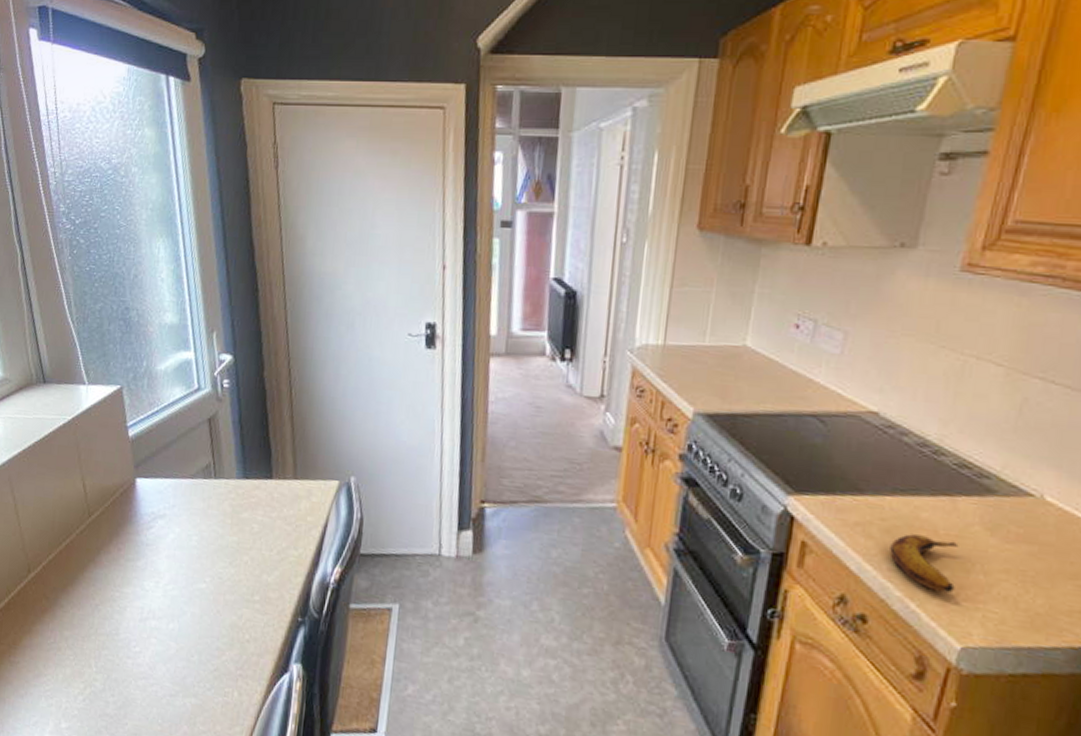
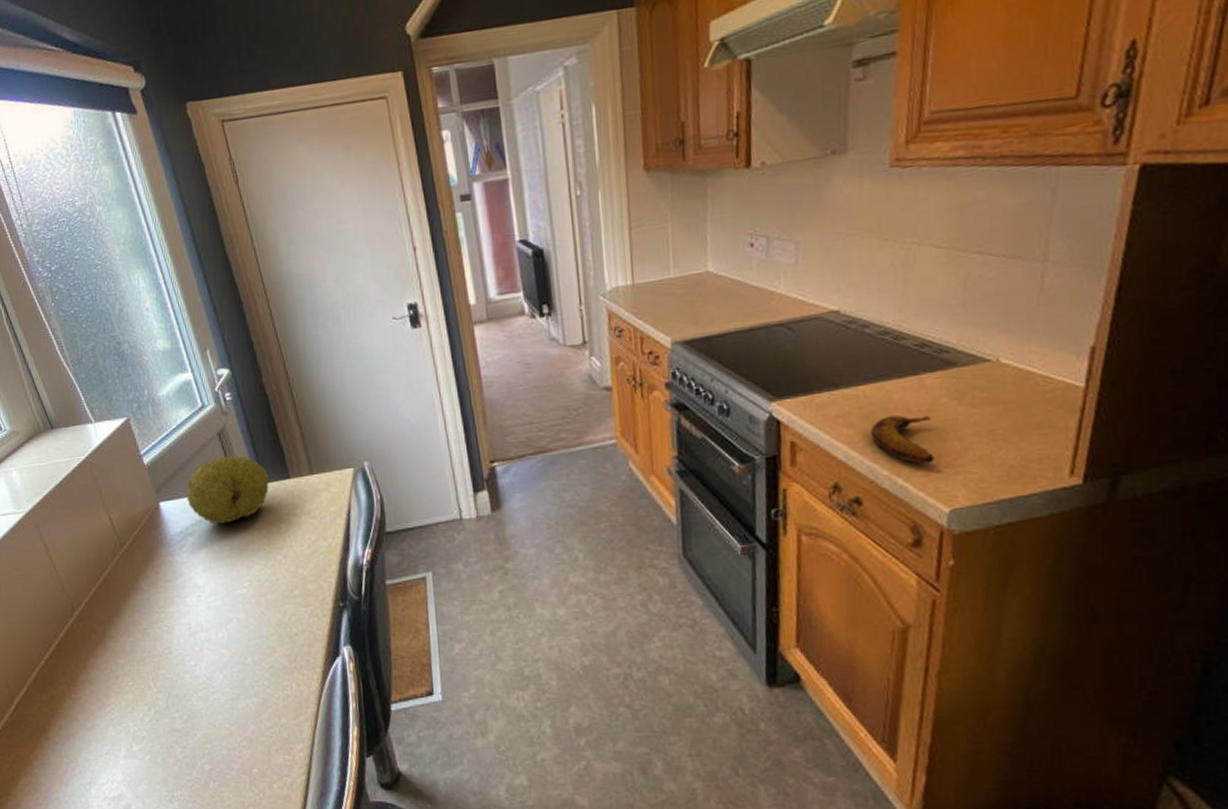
fruit: none [164,444,252,514] -> present [187,456,269,524]

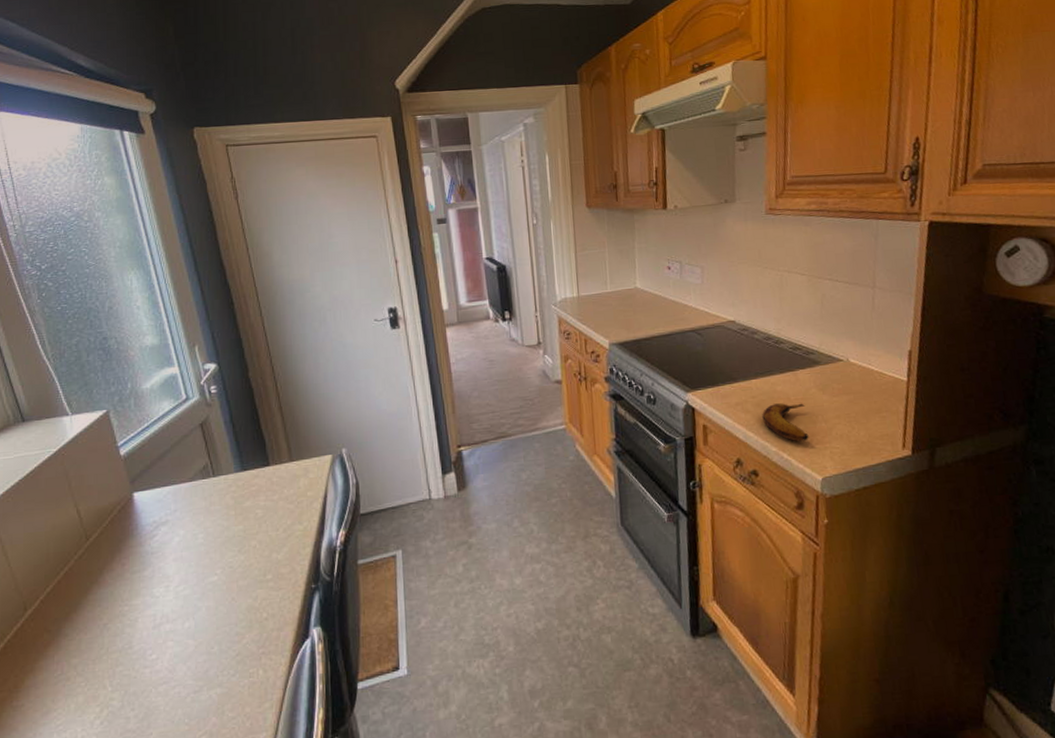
fruit: present [187,456,269,524] -> none [163,445,249,513]

